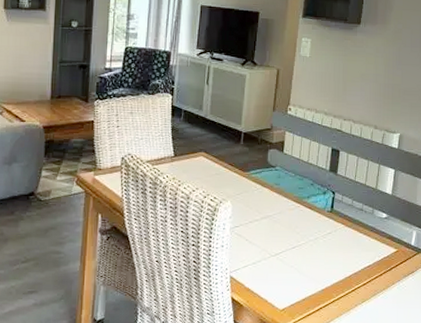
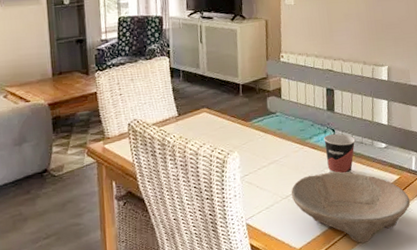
bowl: none [280,235,405,313] -> present [291,171,411,243]
cup: none [322,196,355,240] -> present [324,133,356,174]

